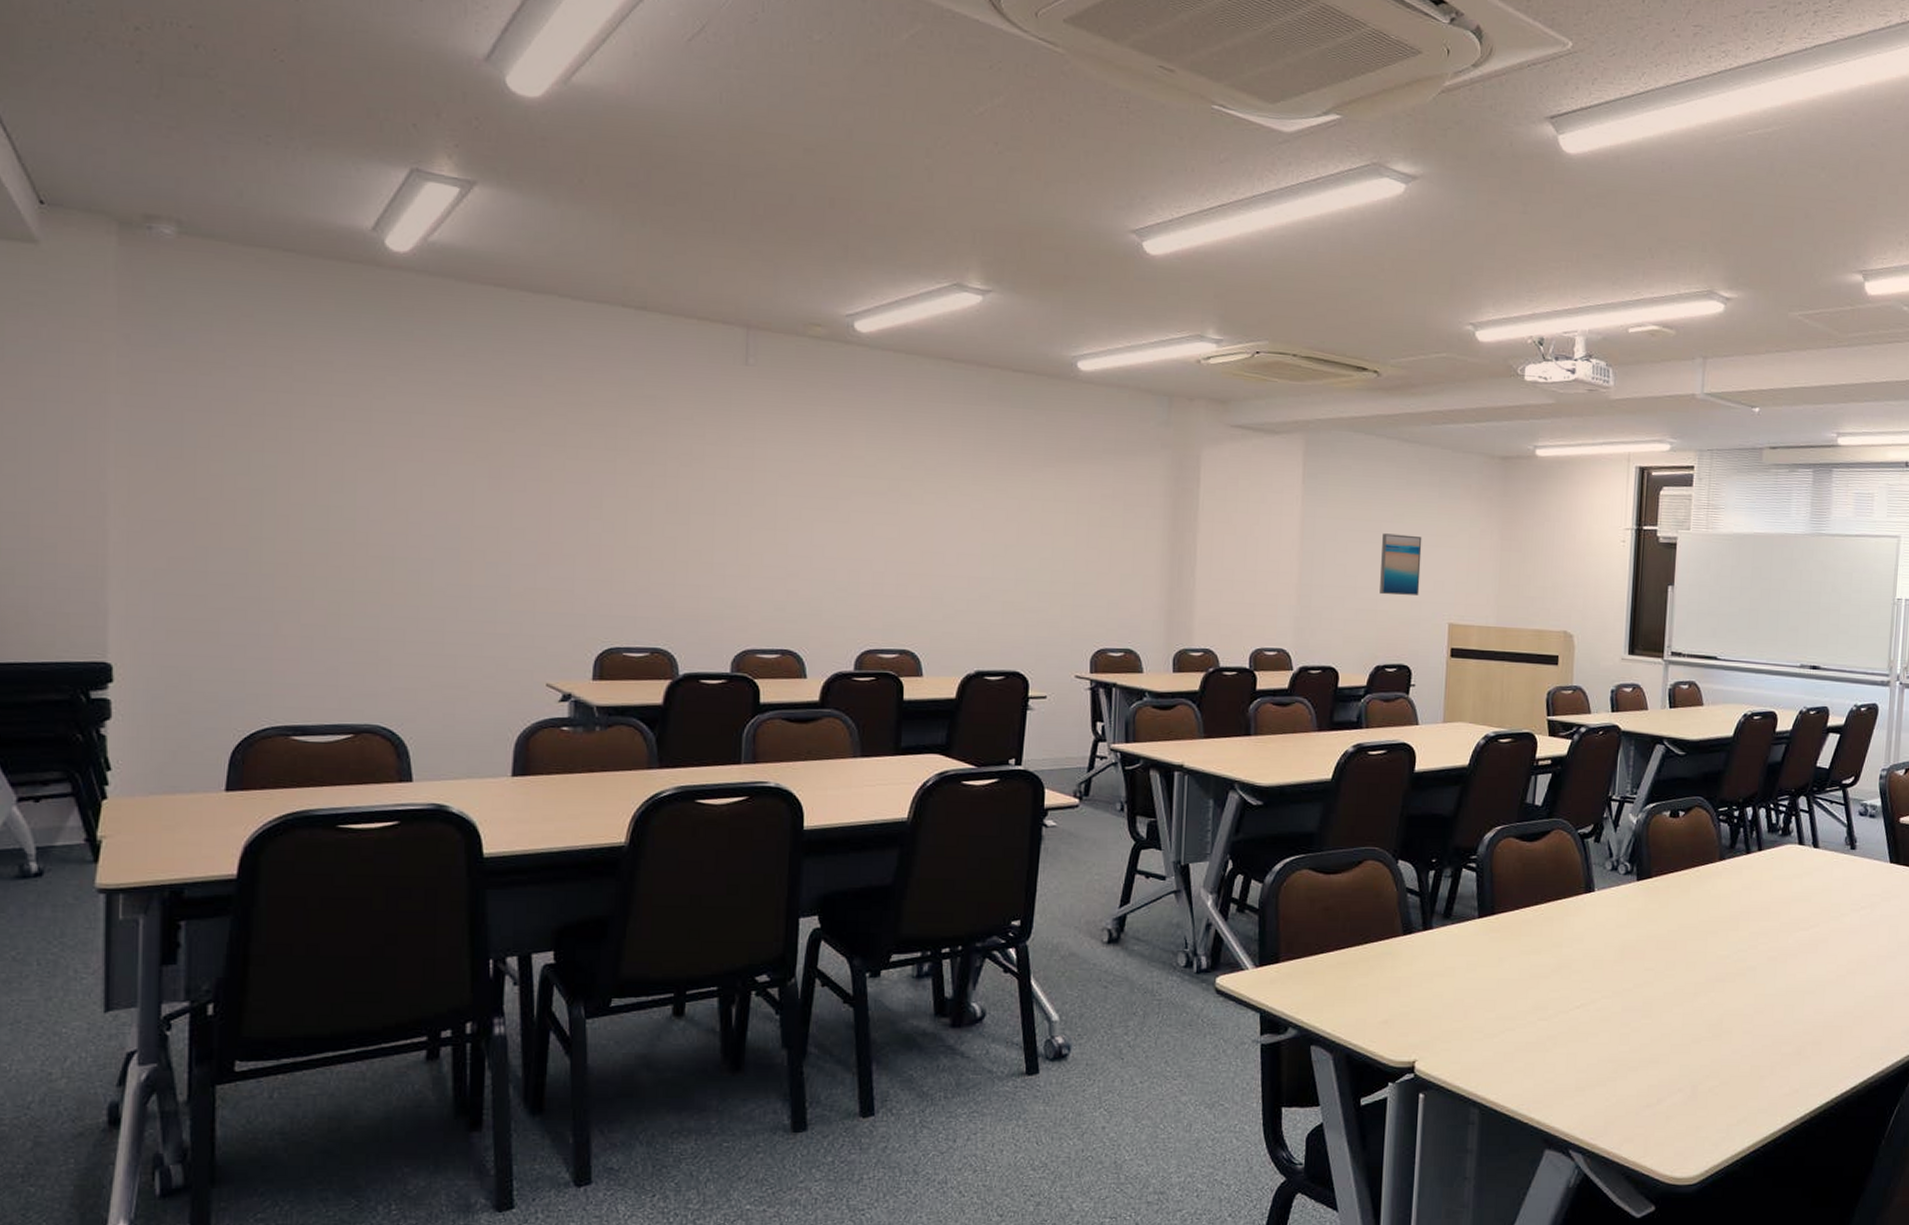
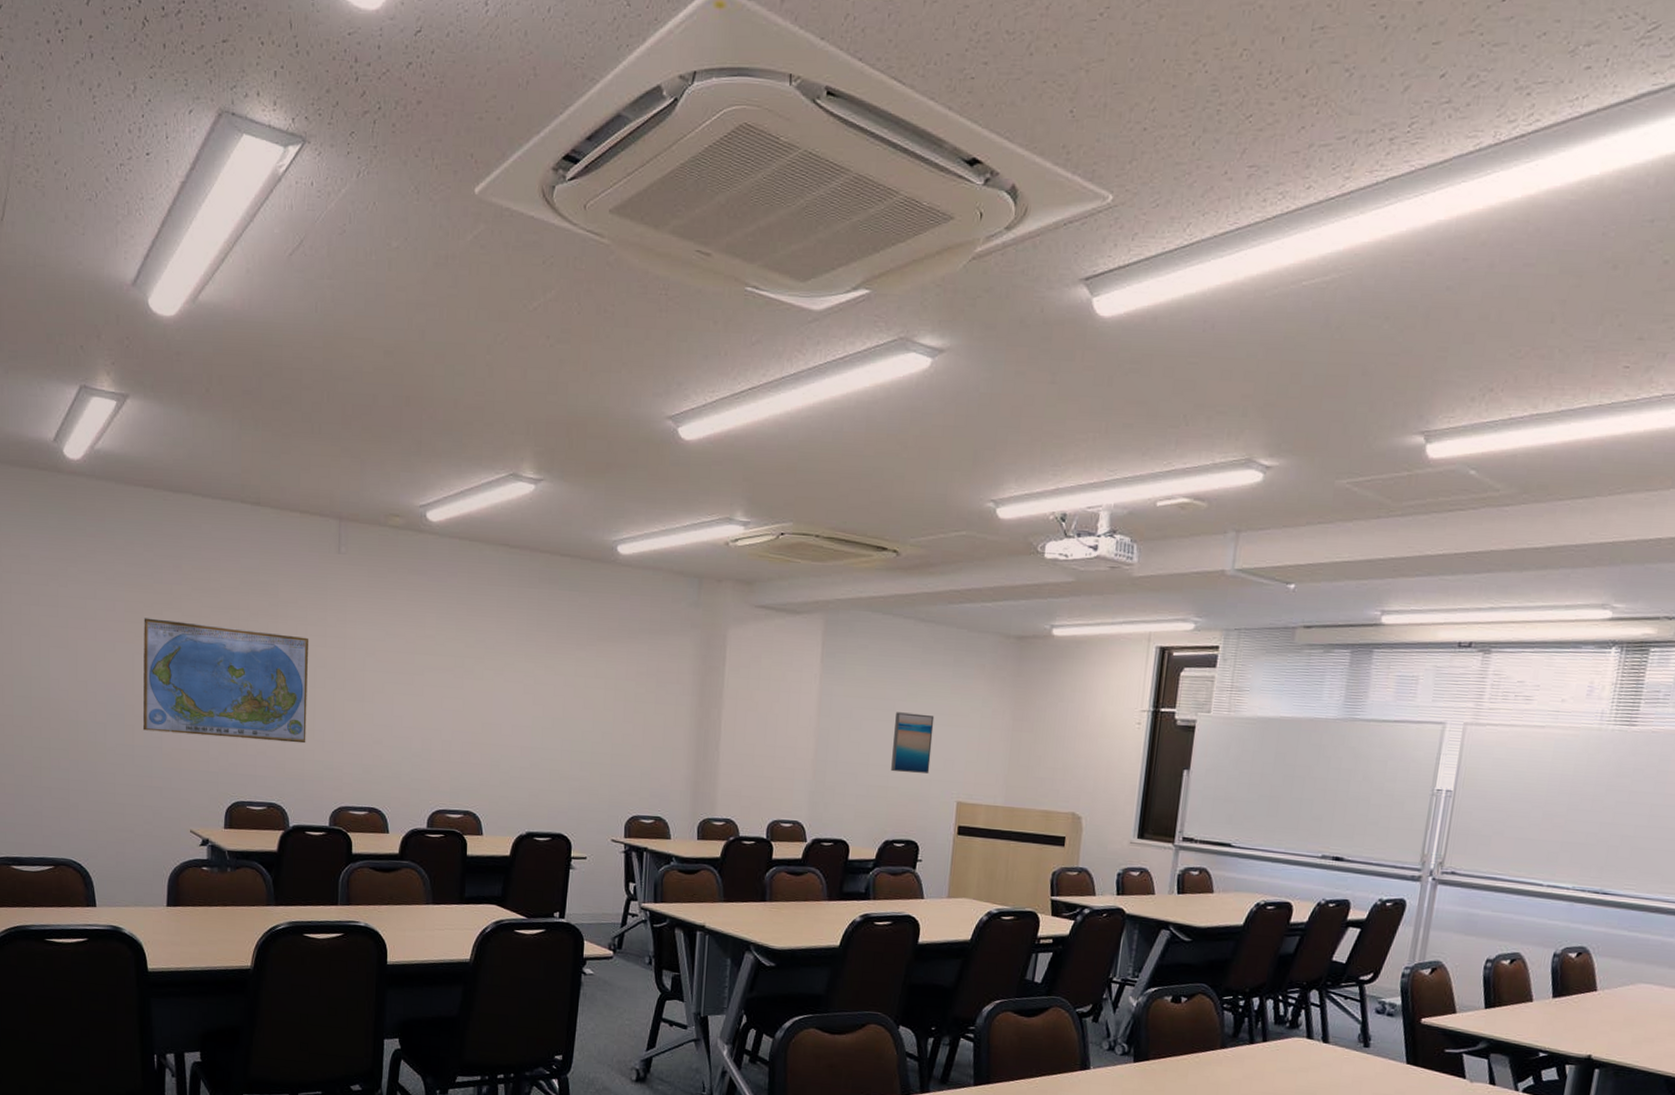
world map: none [484,435,708,579] -> present [142,618,309,744]

